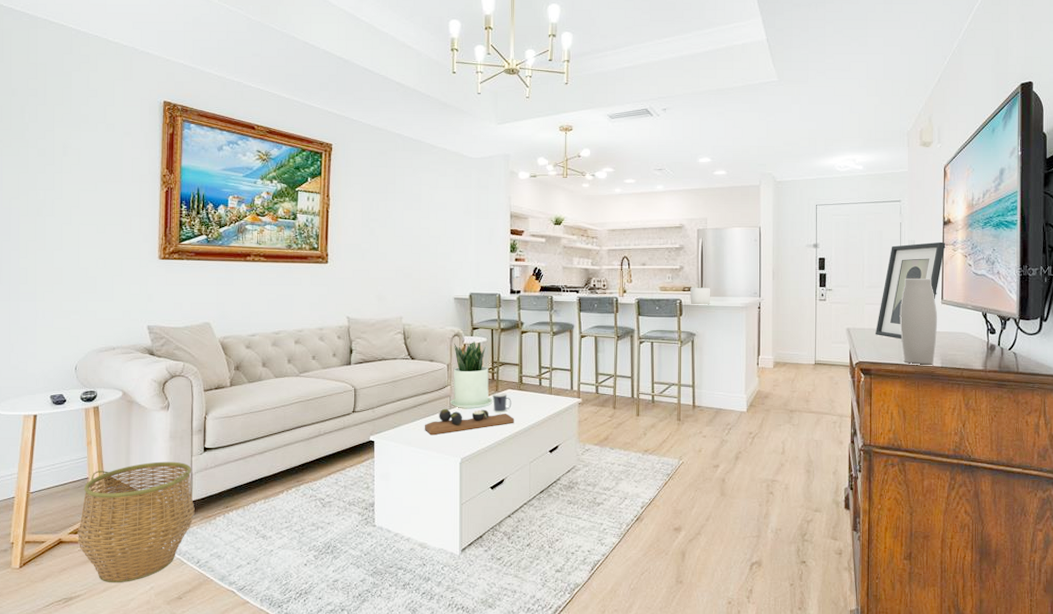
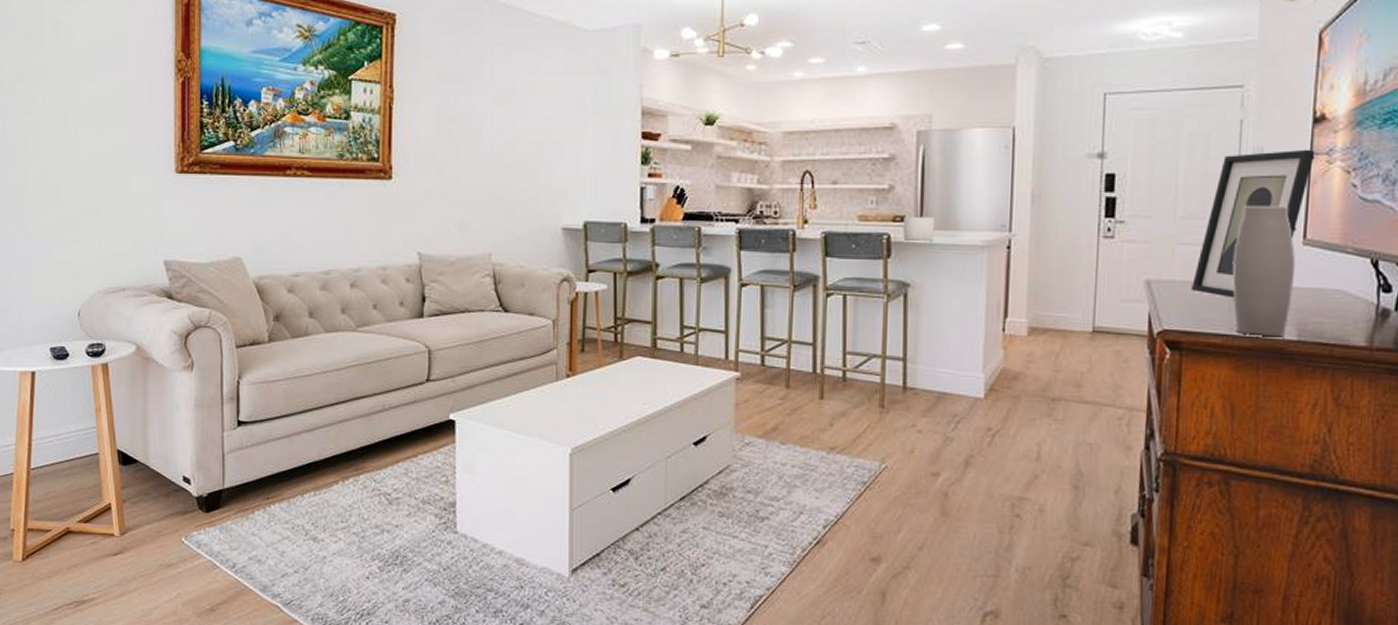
basket: present [77,461,195,582] -> none [87,436,228,586]
decorative tray: present [424,408,515,436] -> none [521,379,646,416]
planter: present [449,341,493,408] -> none [556,288,615,381]
mug: present [493,394,512,414] -> none [615,362,642,389]

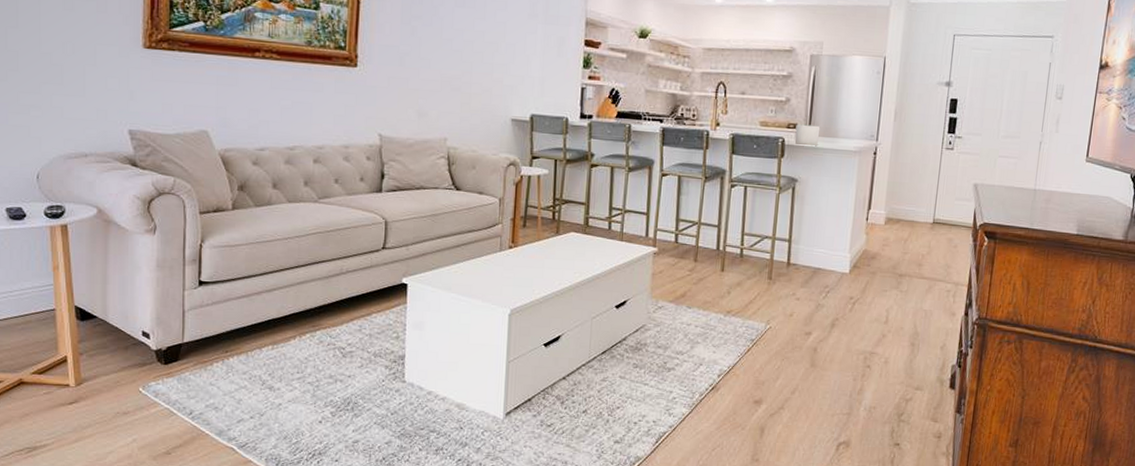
picture frame: present [1190,149,1316,298] -> none [1005,88,1100,201]
vase: present [1232,205,1296,337] -> none [1035,129,1080,232]

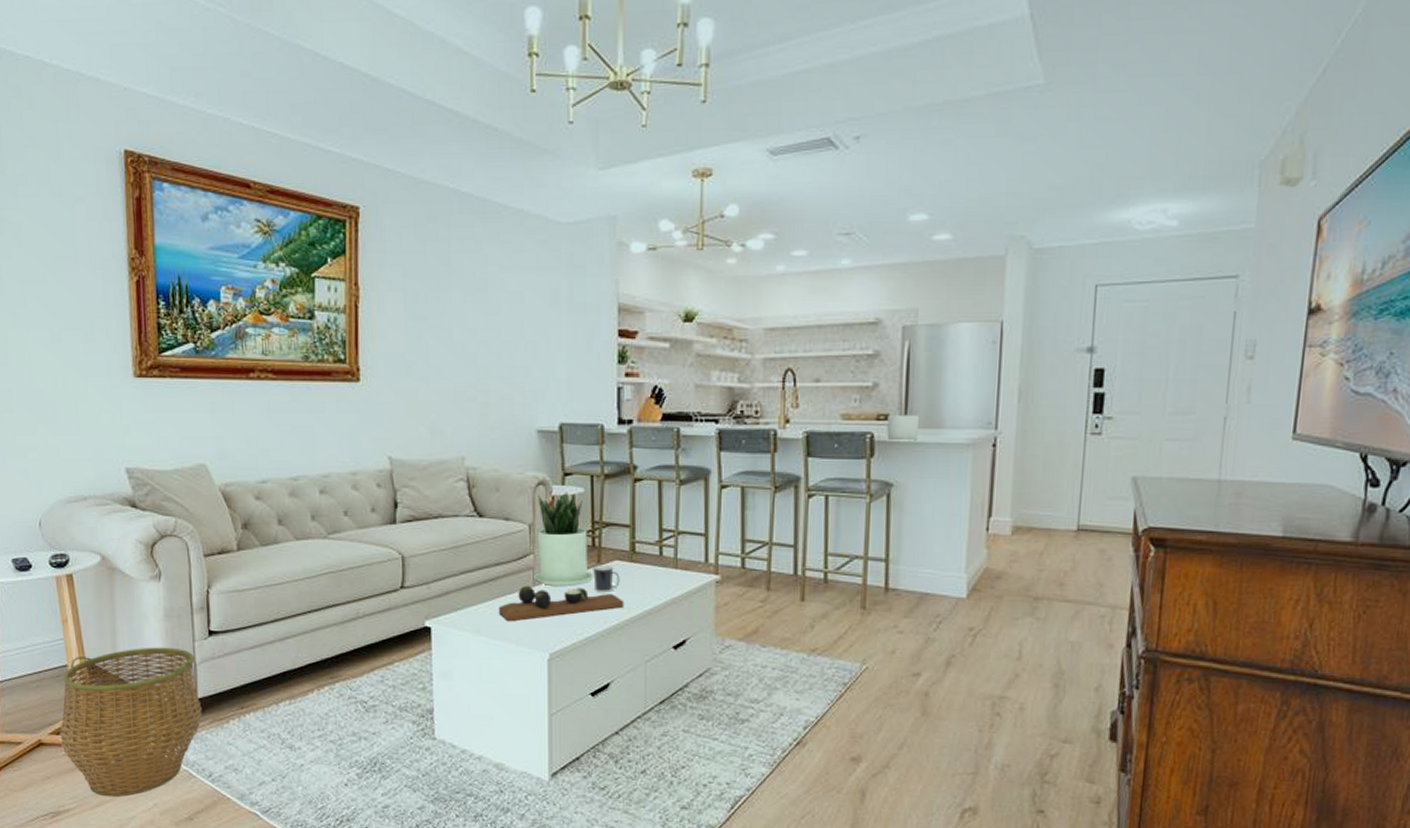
basket: none [42,294,187,433] -> present [59,647,202,797]
decorative tray: none [468,250,577,281] -> present [498,585,624,622]
planter: none [500,172,552,252] -> present [533,492,593,586]
mug: none [552,236,575,260] -> present [593,566,620,594]

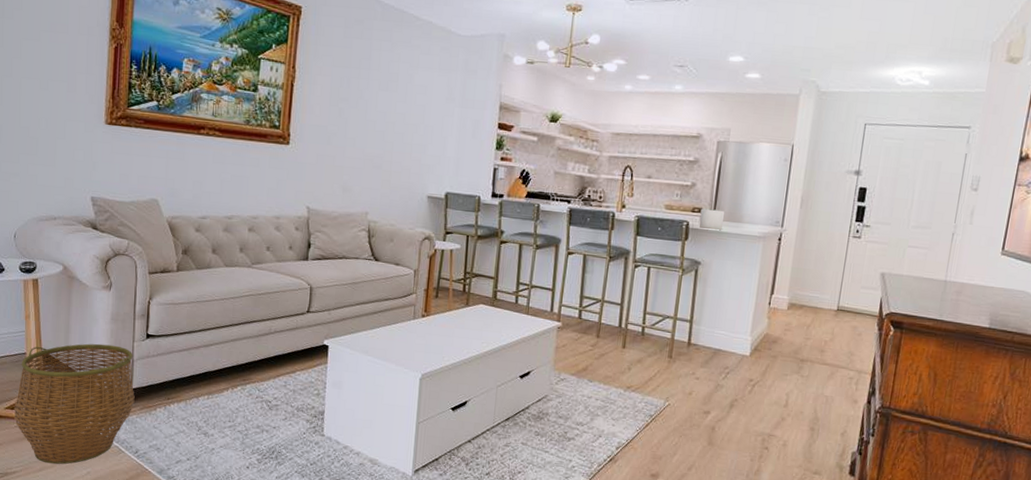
decorative tray: present [498,585,624,622] -> none [383,318,485,346]
planter: present [533,492,593,586] -> none [413,246,462,322]
mug: present [593,566,620,594] -> none [461,307,483,330]

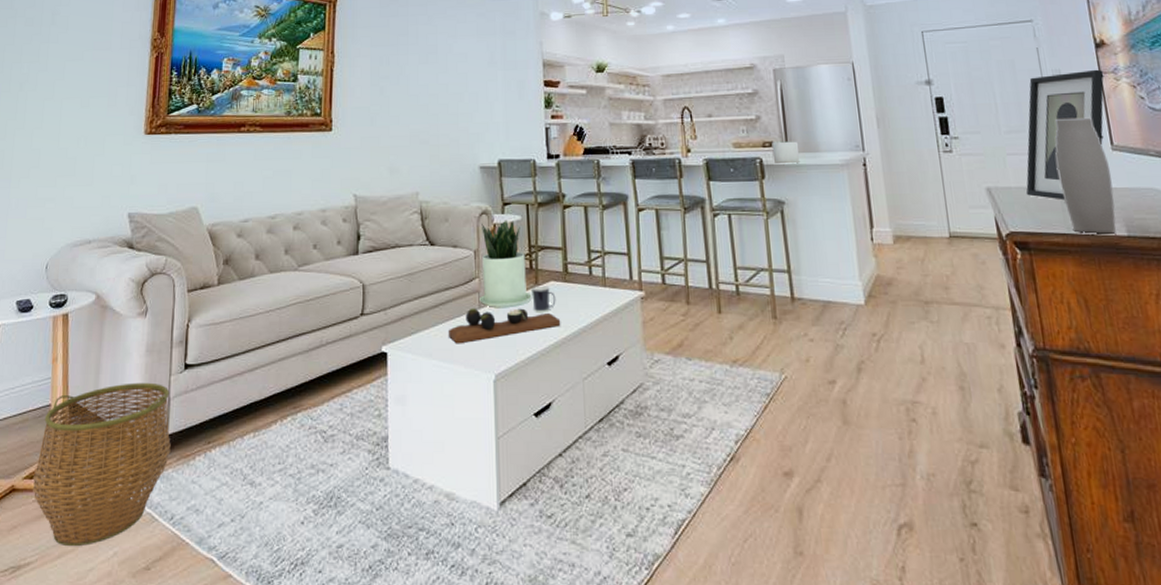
decorative tray: none [383,318,485,346] -> present [448,308,561,344]
planter: none [413,246,462,322] -> present [478,219,532,307]
mug: none [461,307,483,330] -> present [532,287,556,314]
picture frame: none [914,180,1019,292] -> present [1026,69,1104,201]
vase: none [944,220,995,325] -> present [1054,117,1116,234]

